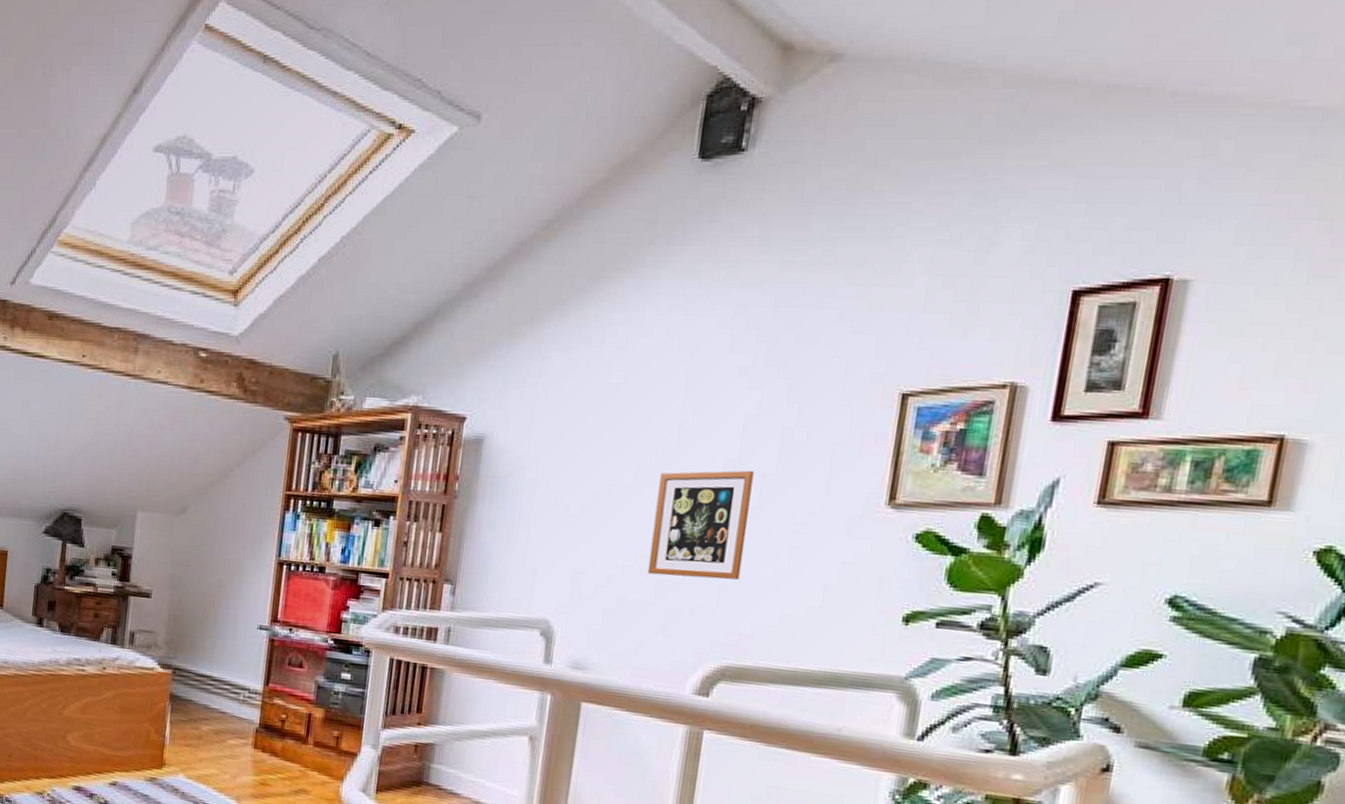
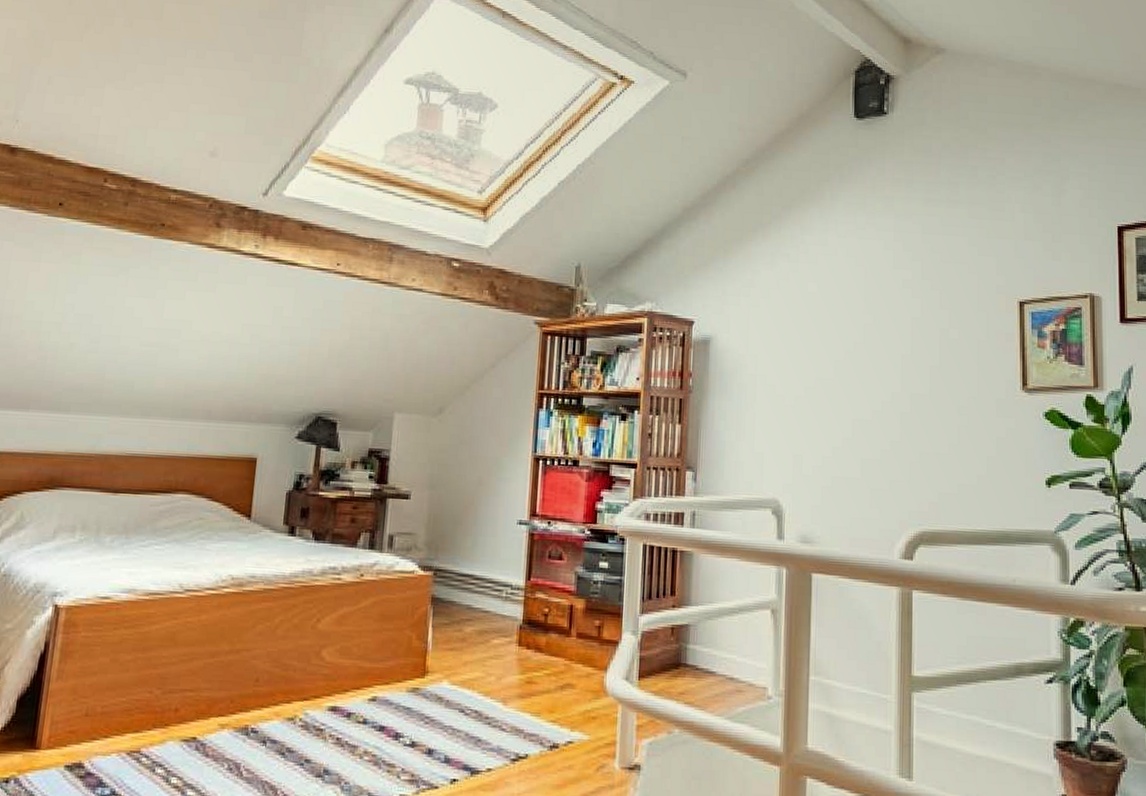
picture frame: present [647,470,754,580] -> none [853,364,925,456]

